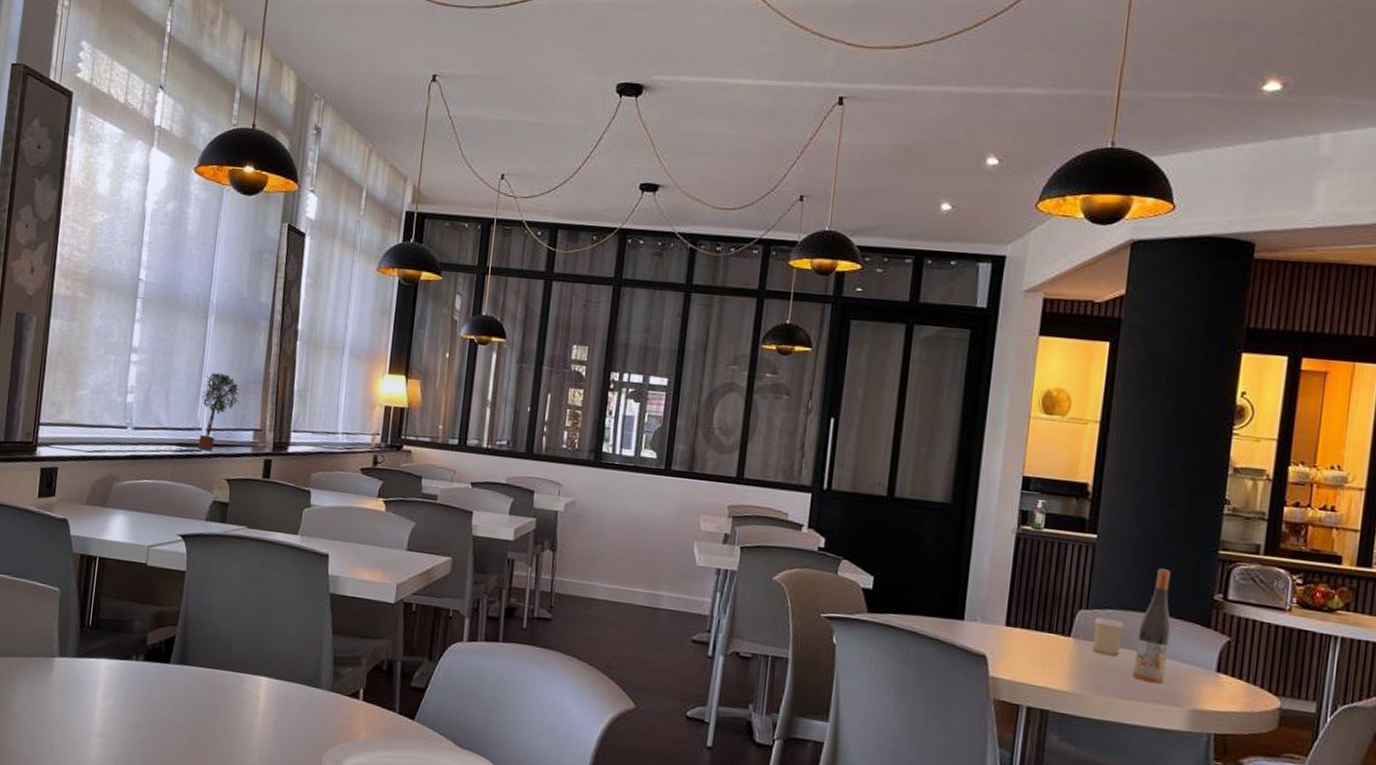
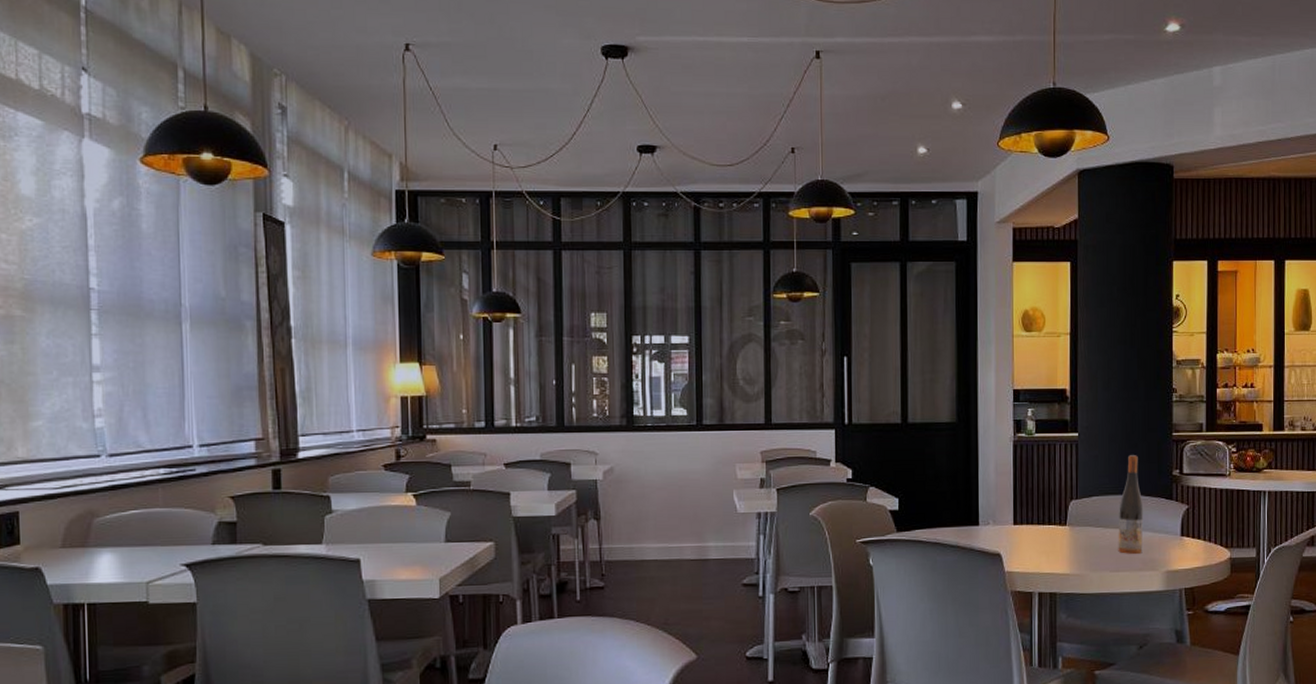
potted tree: present [198,372,242,452] -> none [188,383,236,469]
cup: present [1092,617,1125,657] -> none [1084,504,1108,537]

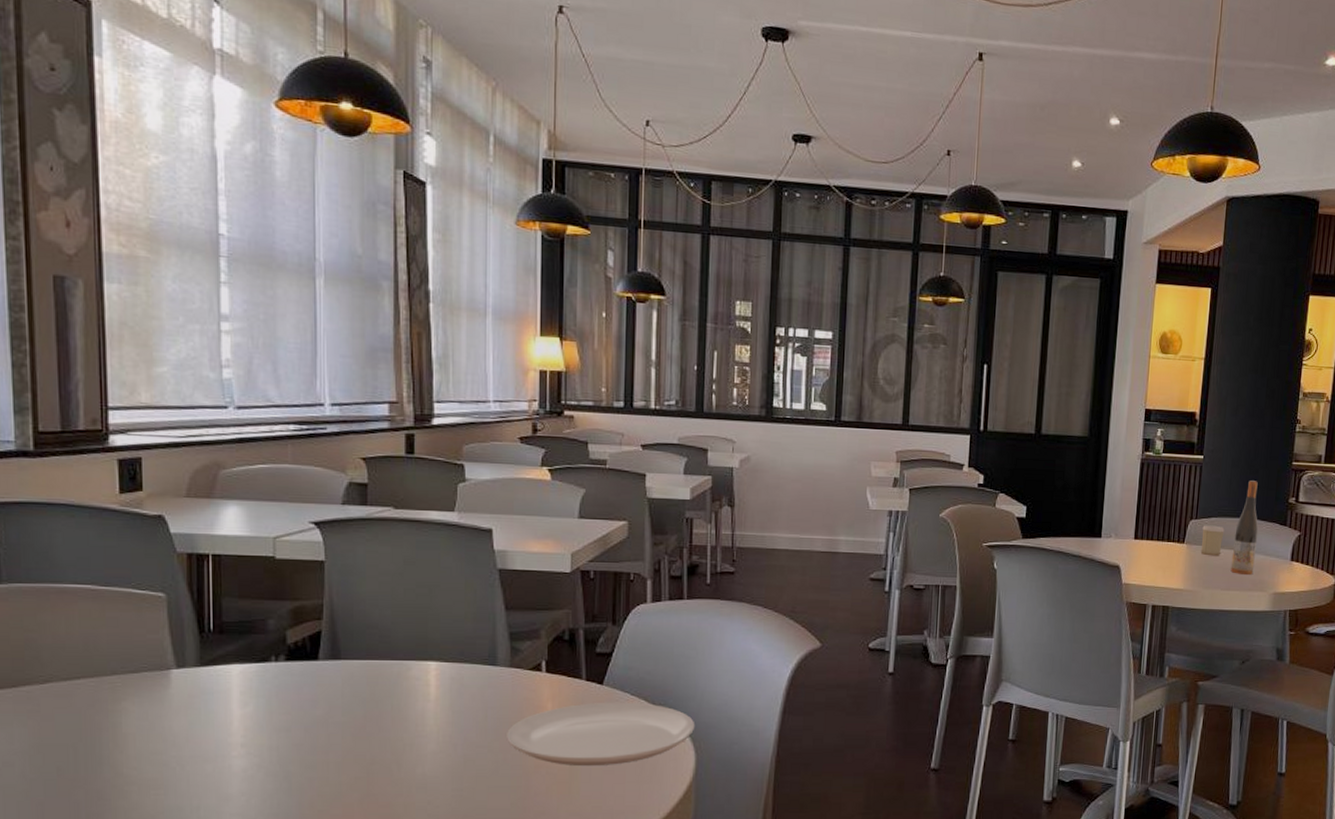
cup: none [1084,504,1108,537] -> present [1201,525,1225,556]

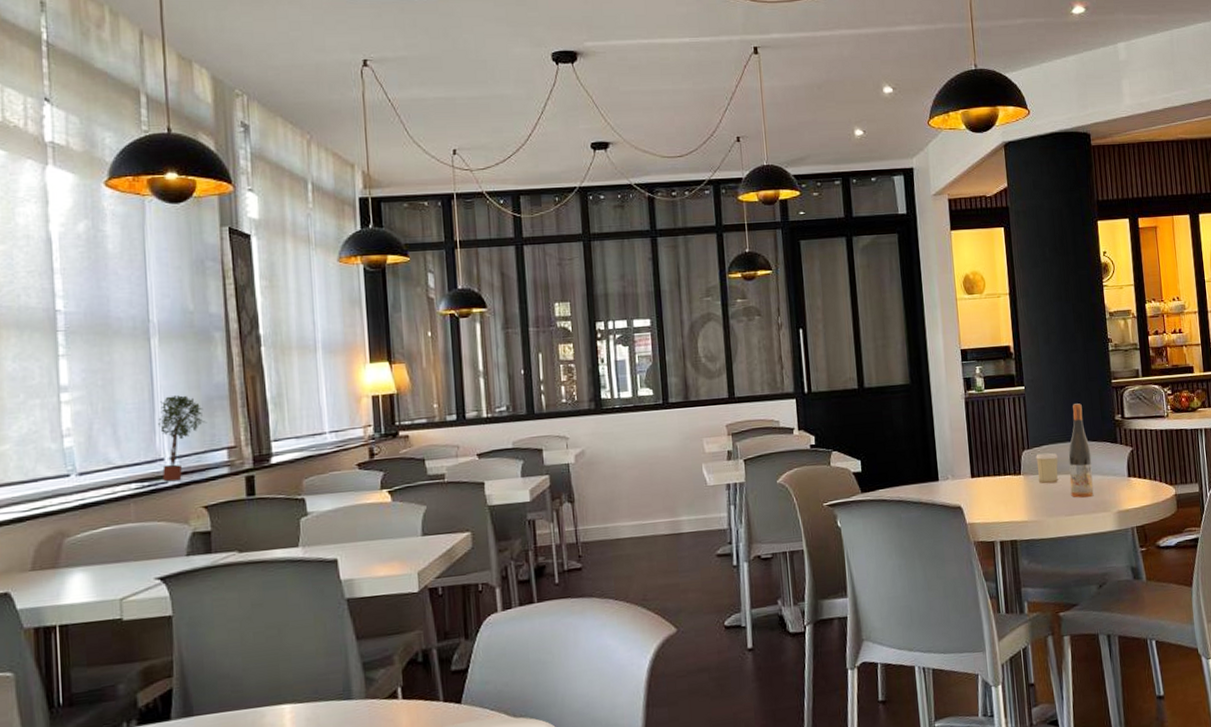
potted tree: none [320,341,370,429] -> present [158,395,207,482]

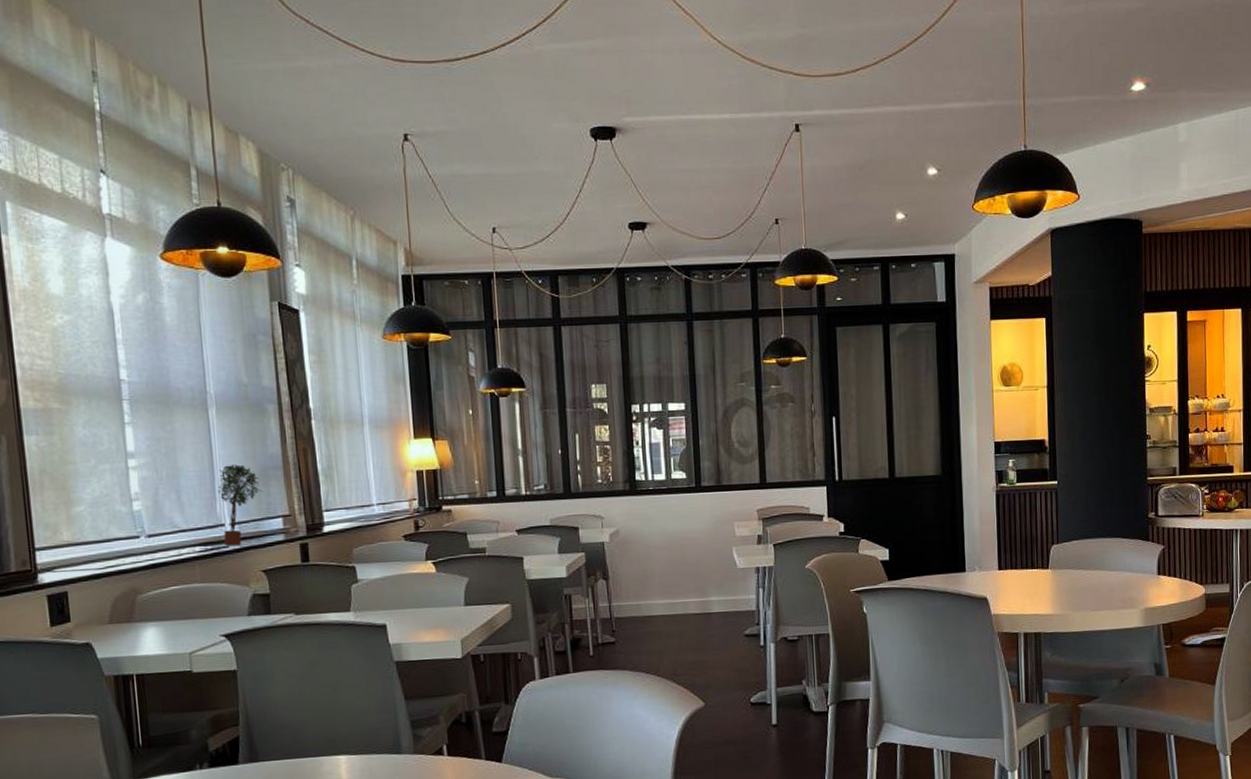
cup: present [1036,452,1058,484] -> none [1065,548,1087,579]
wine bottle: present [1068,403,1094,499] -> none [1097,500,1122,595]

